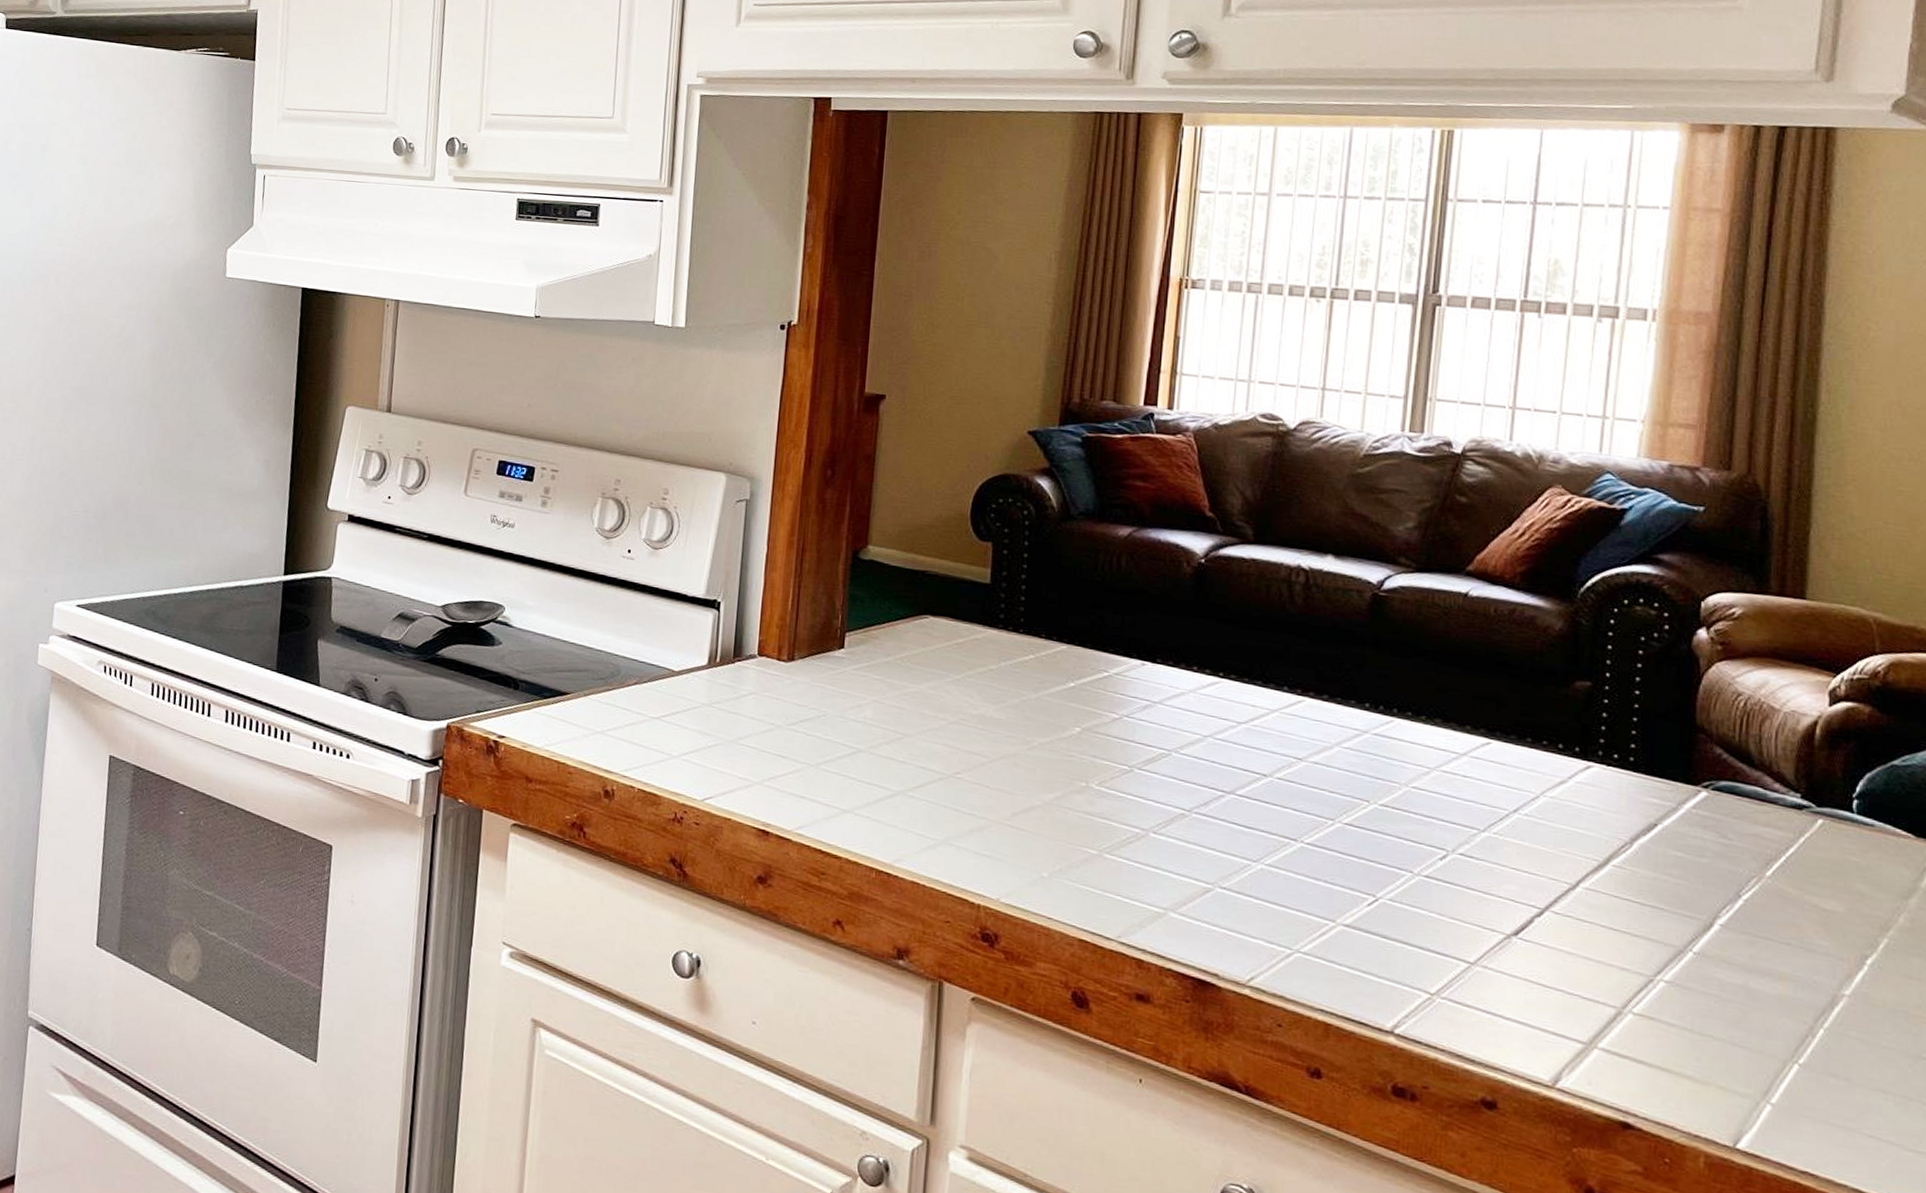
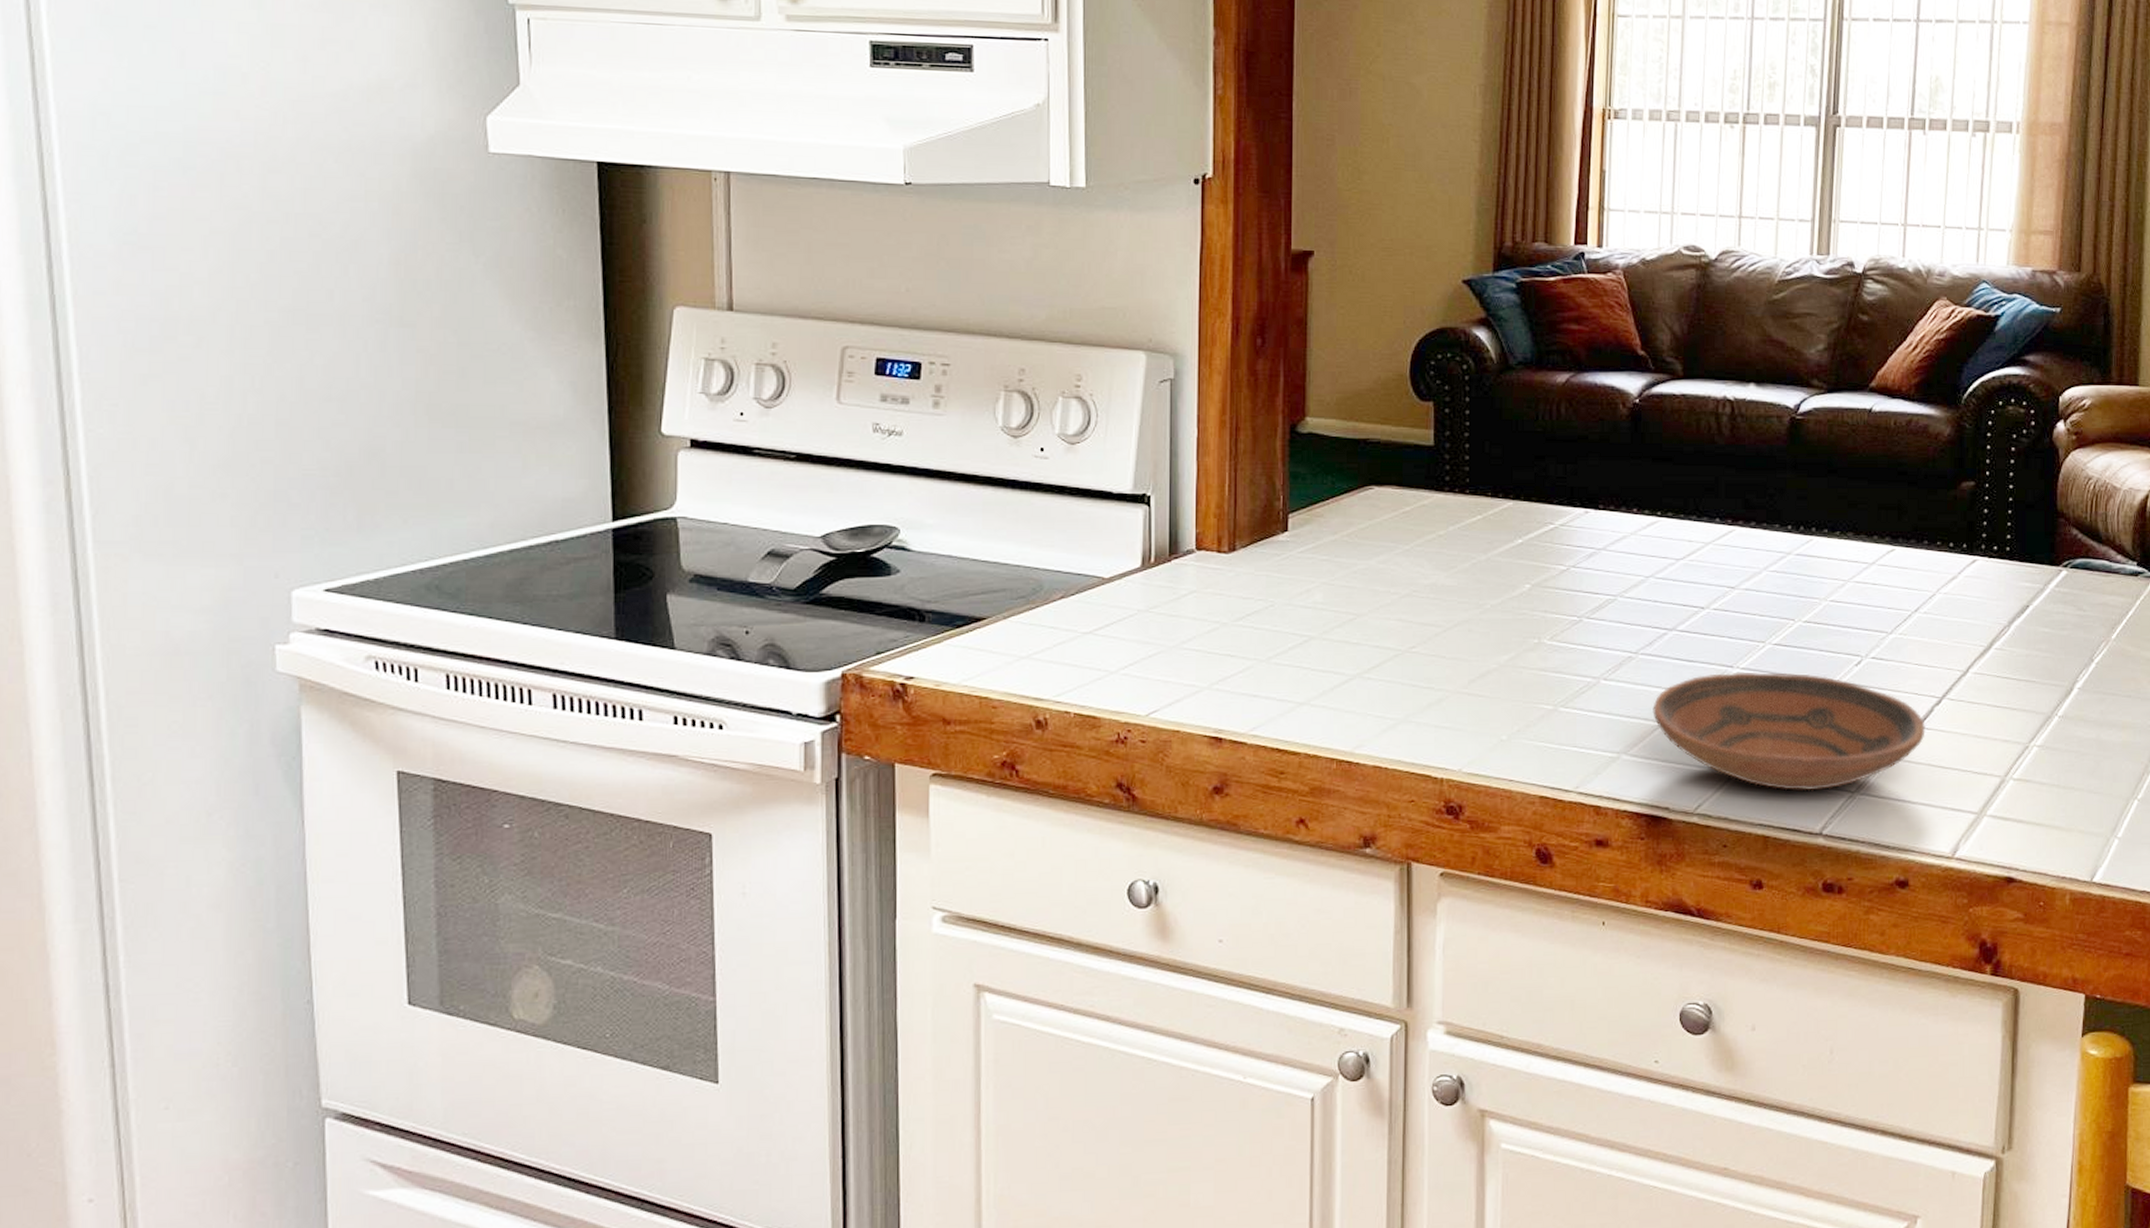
bowl: none [1205,844,1523,987] -> present [1653,671,1925,791]

